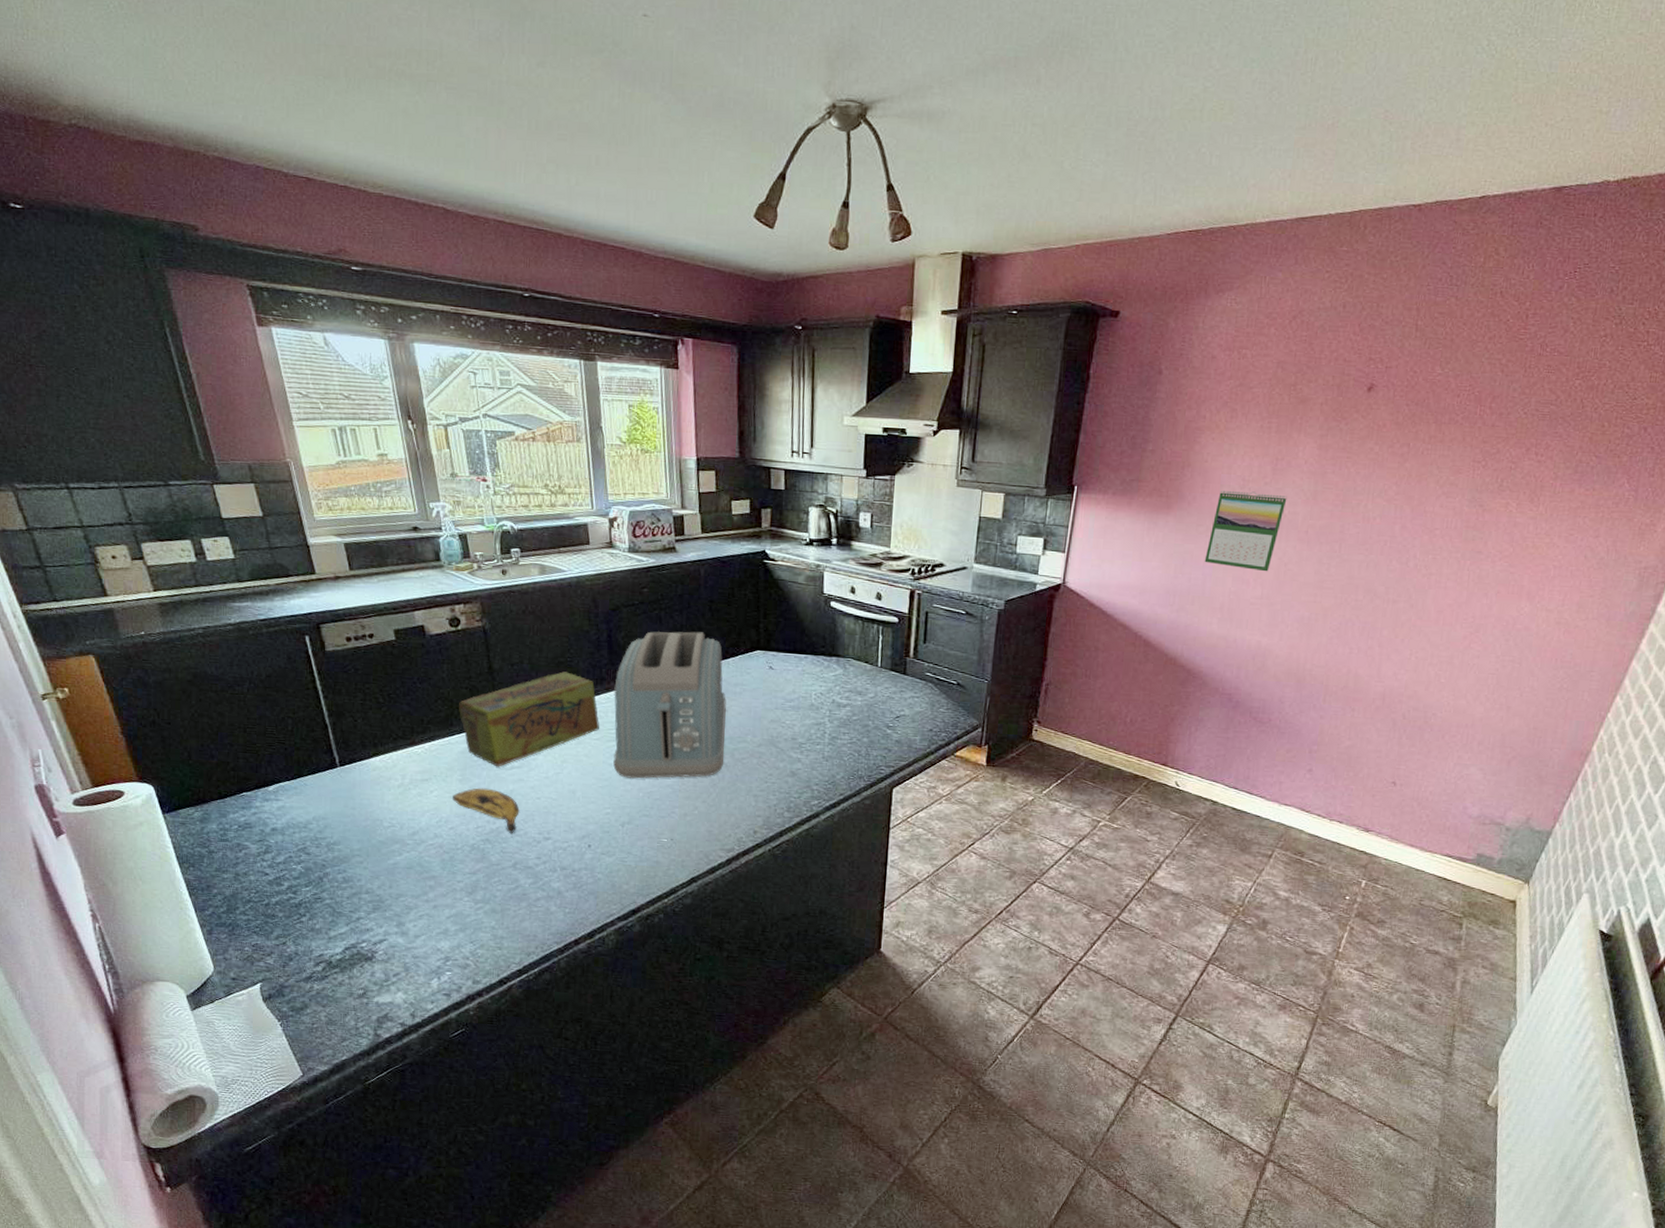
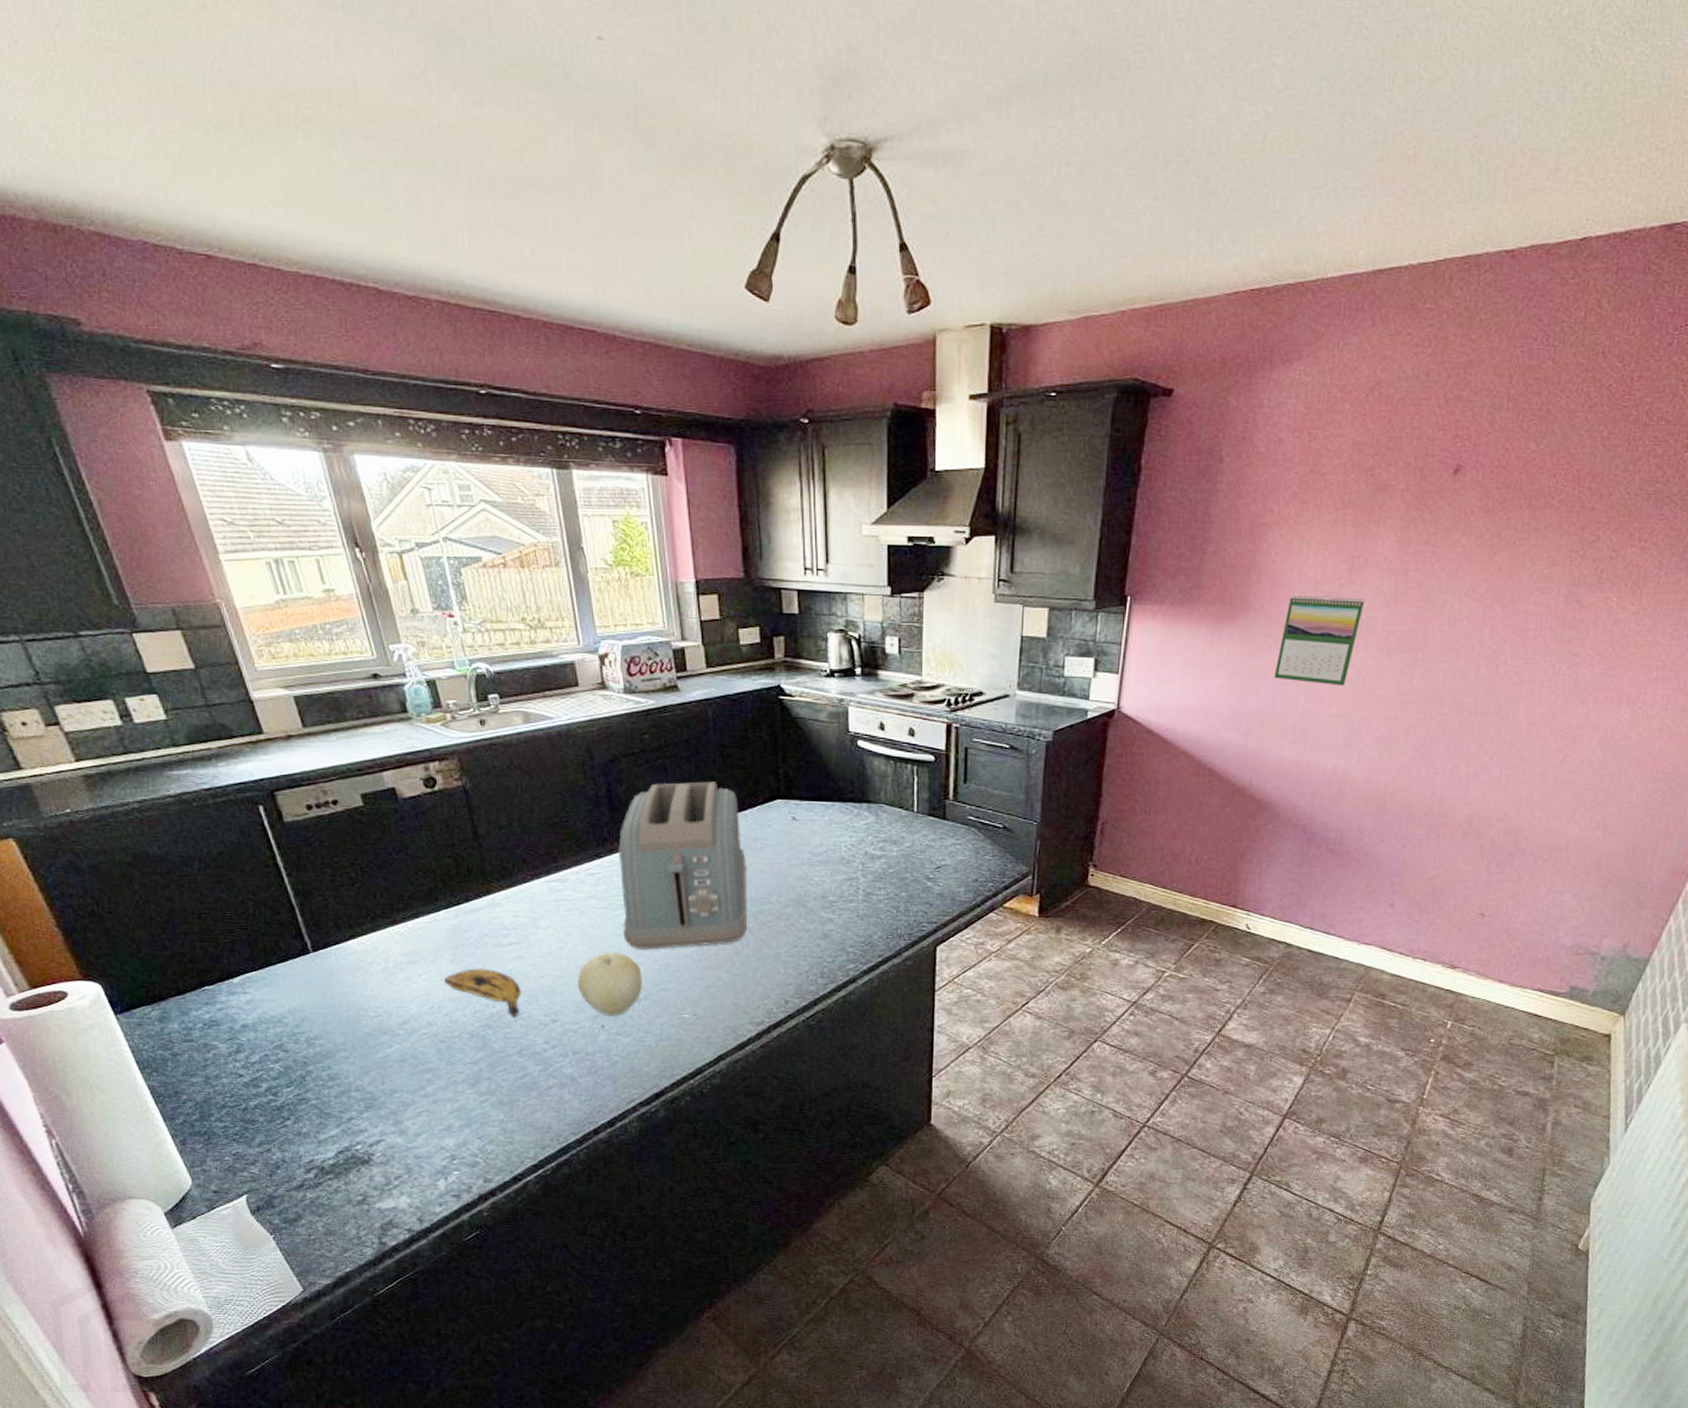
cereal box: present [459,671,599,767] -> none [443,833,604,944]
fruit: none [569,779,628,838] -> present [577,952,642,1017]

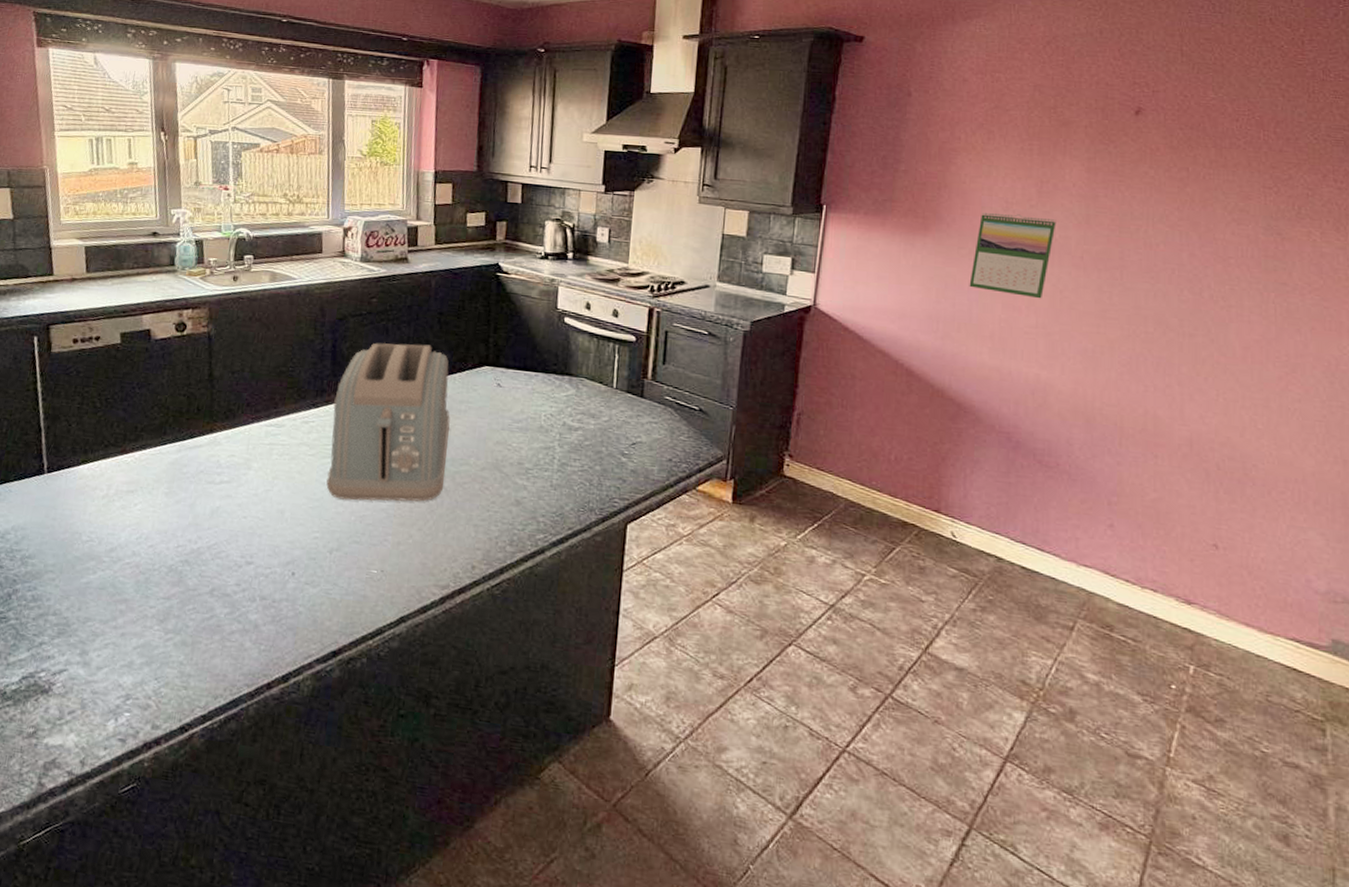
banana: present [444,968,522,1018] -> none [156,502,224,556]
fruit: present [577,952,642,1017] -> none [276,498,338,565]

